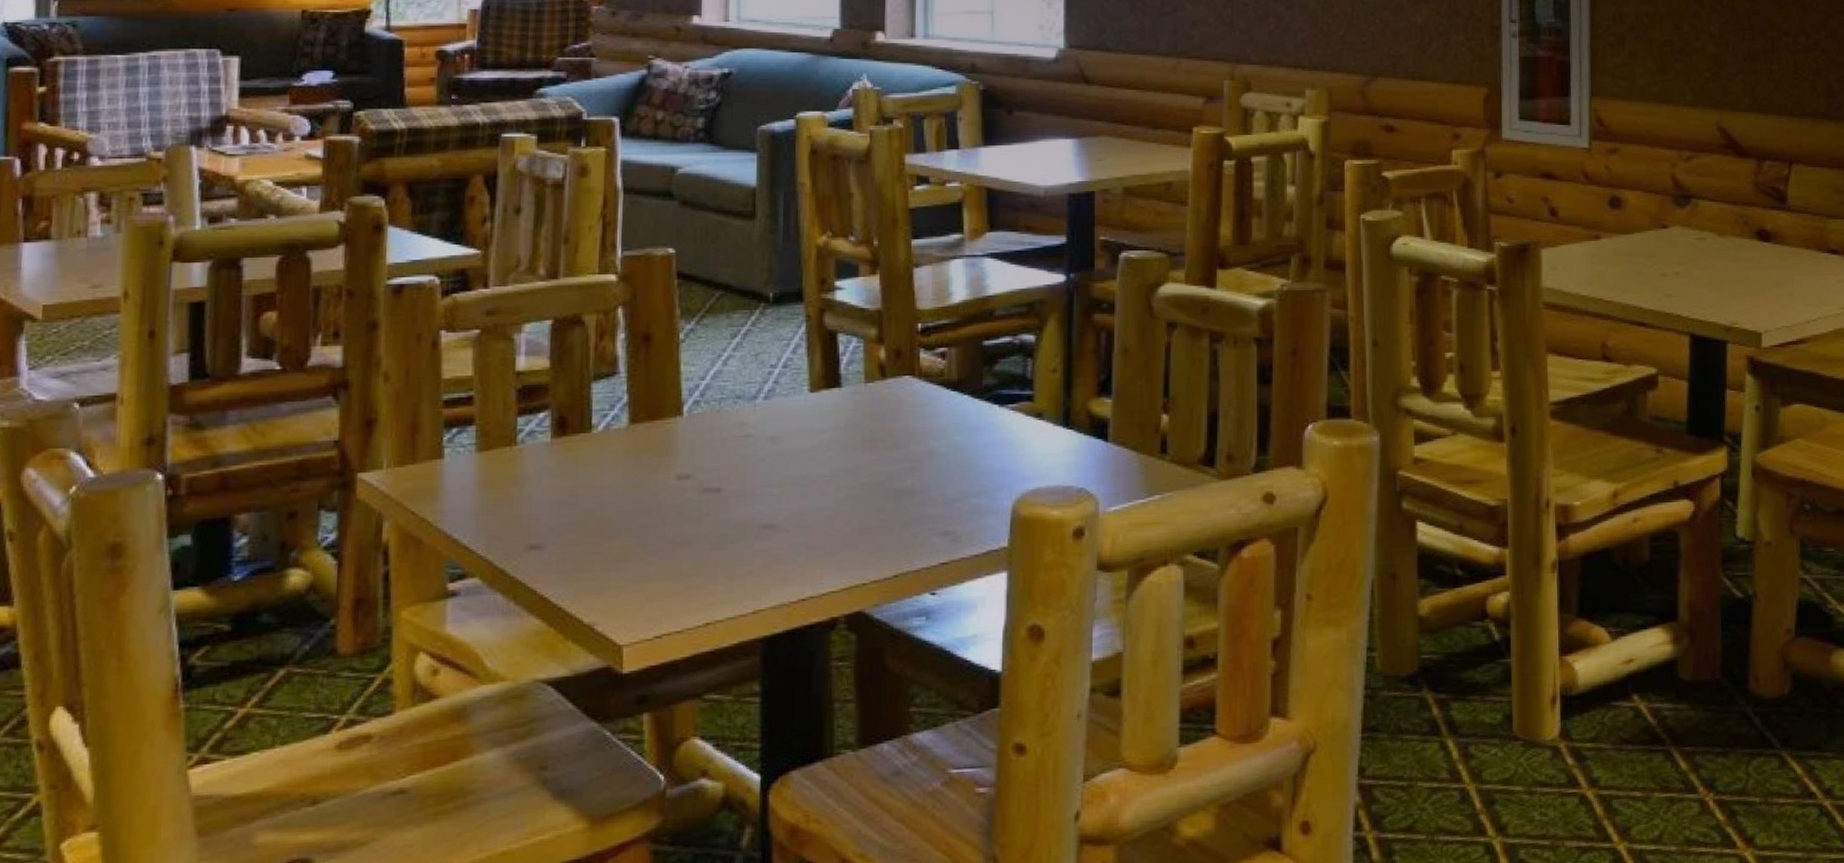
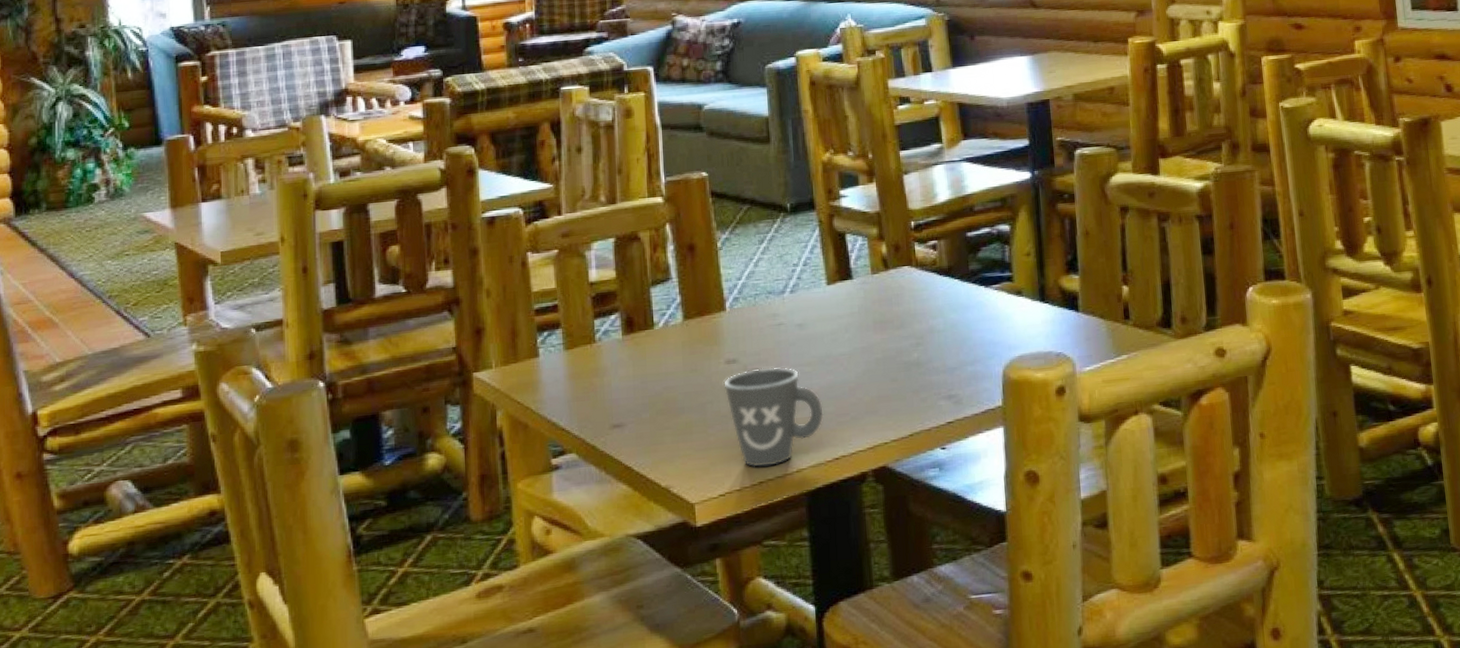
mug: none [672,486,792,605] -> present [723,367,824,467]

